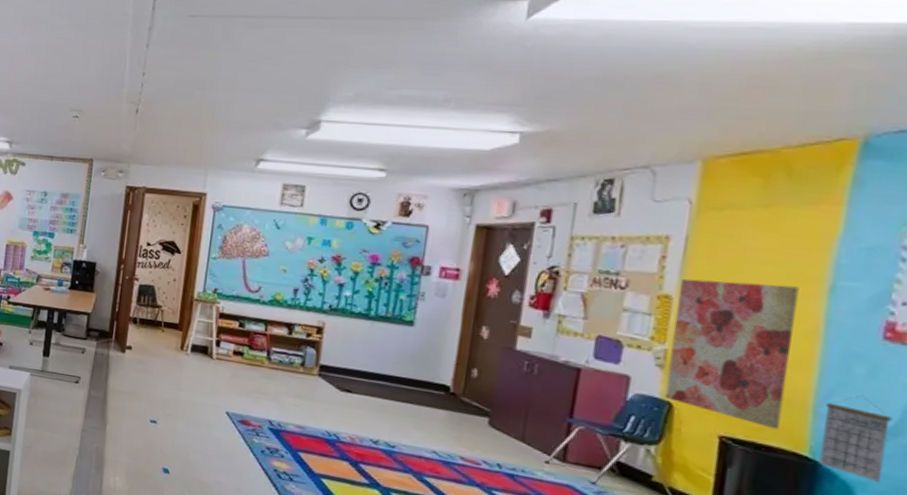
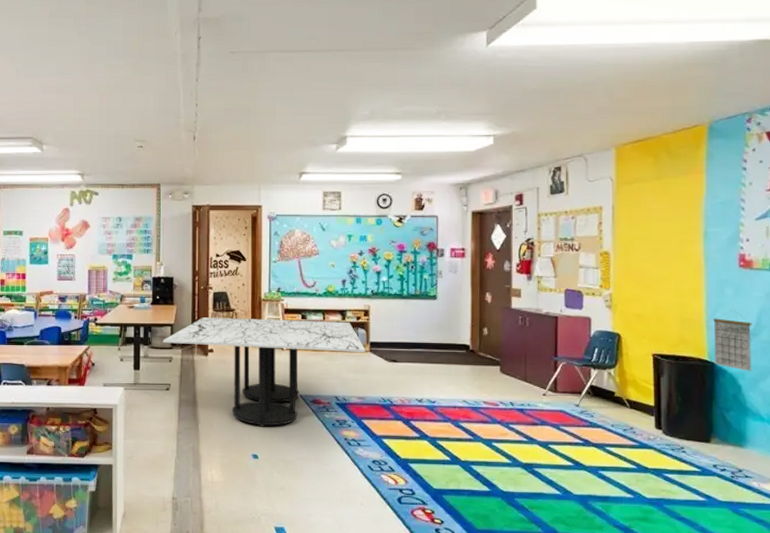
dining table: none [77,310,314,442] -> present [163,317,366,427]
wall art: present [664,278,800,430] -> none [613,235,688,343]

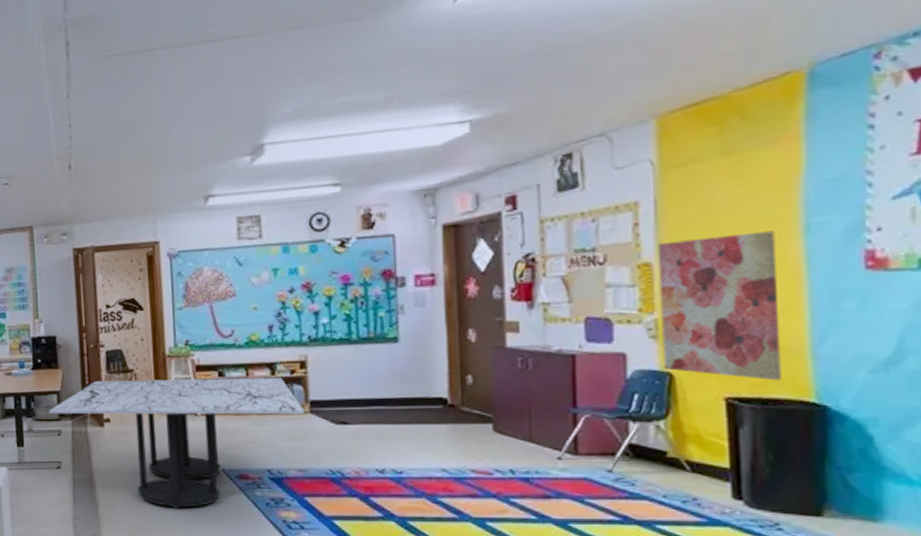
wall art: none [613,235,688,343] -> present [657,230,782,381]
calendar: present [713,310,752,372] -> none [823,331,890,416]

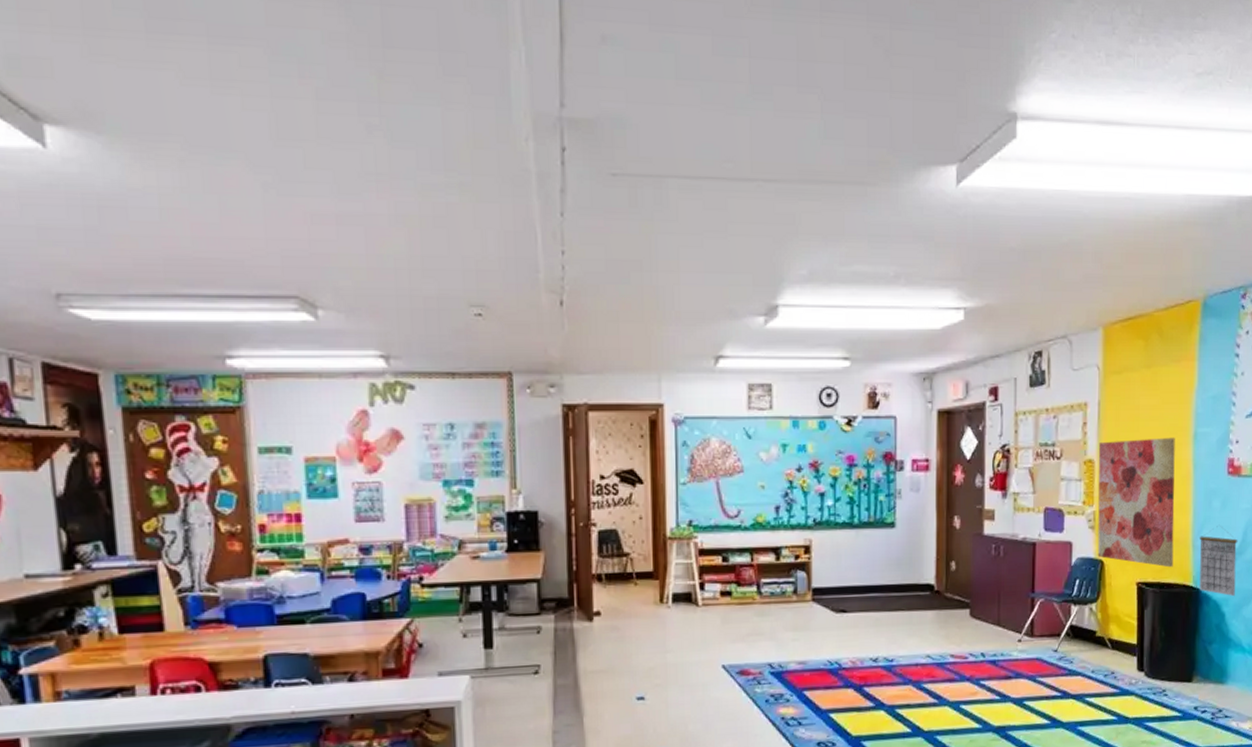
dining table: present [48,377,305,509] -> none [526,562,807,713]
calendar: none [823,331,890,416] -> present [1199,526,1238,597]

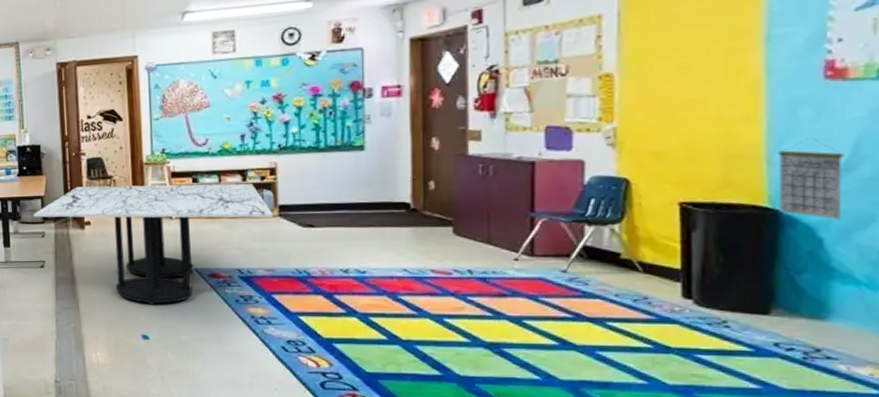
dining table: none [526,562,807,713] -> present [33,183,274,305]
wall art: present [1097,437,1175,568] -> none [619,42,737,187]

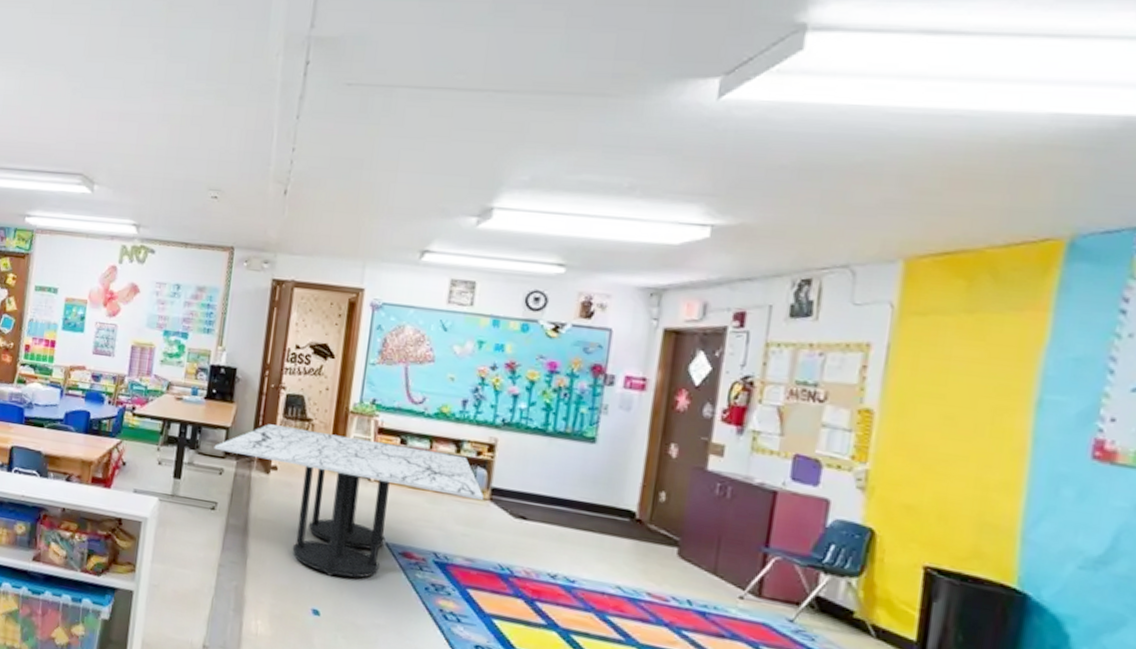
calendar: present [778,138,844,220] -> none [1027,521,1103,617]

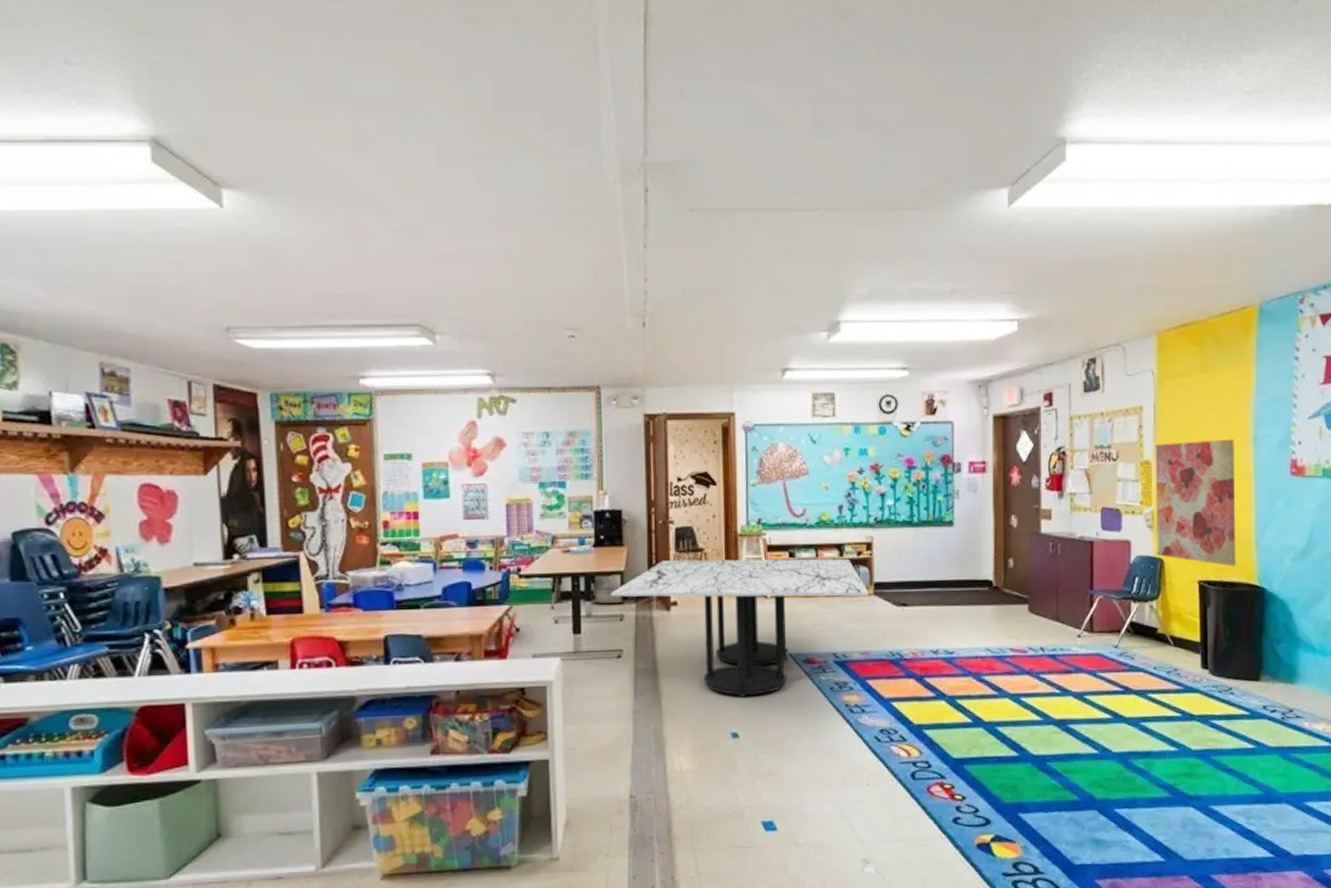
wall art: none [866,390,1006,559] -> present [1155,439,1236,567]

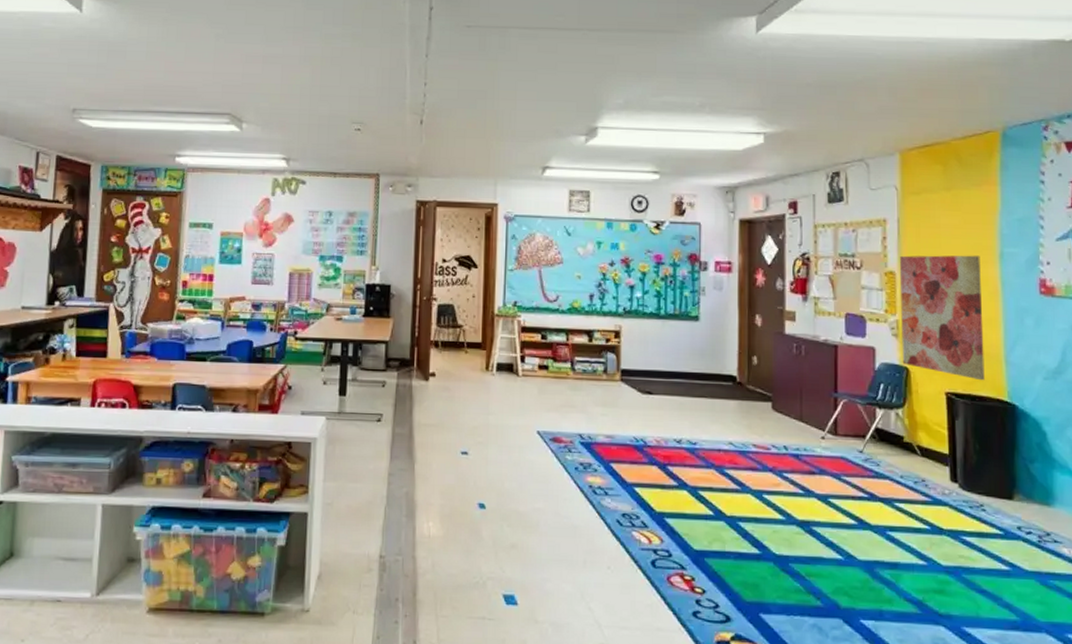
dining table: present [610,558,870,697] -> none [375,334,616,470]

